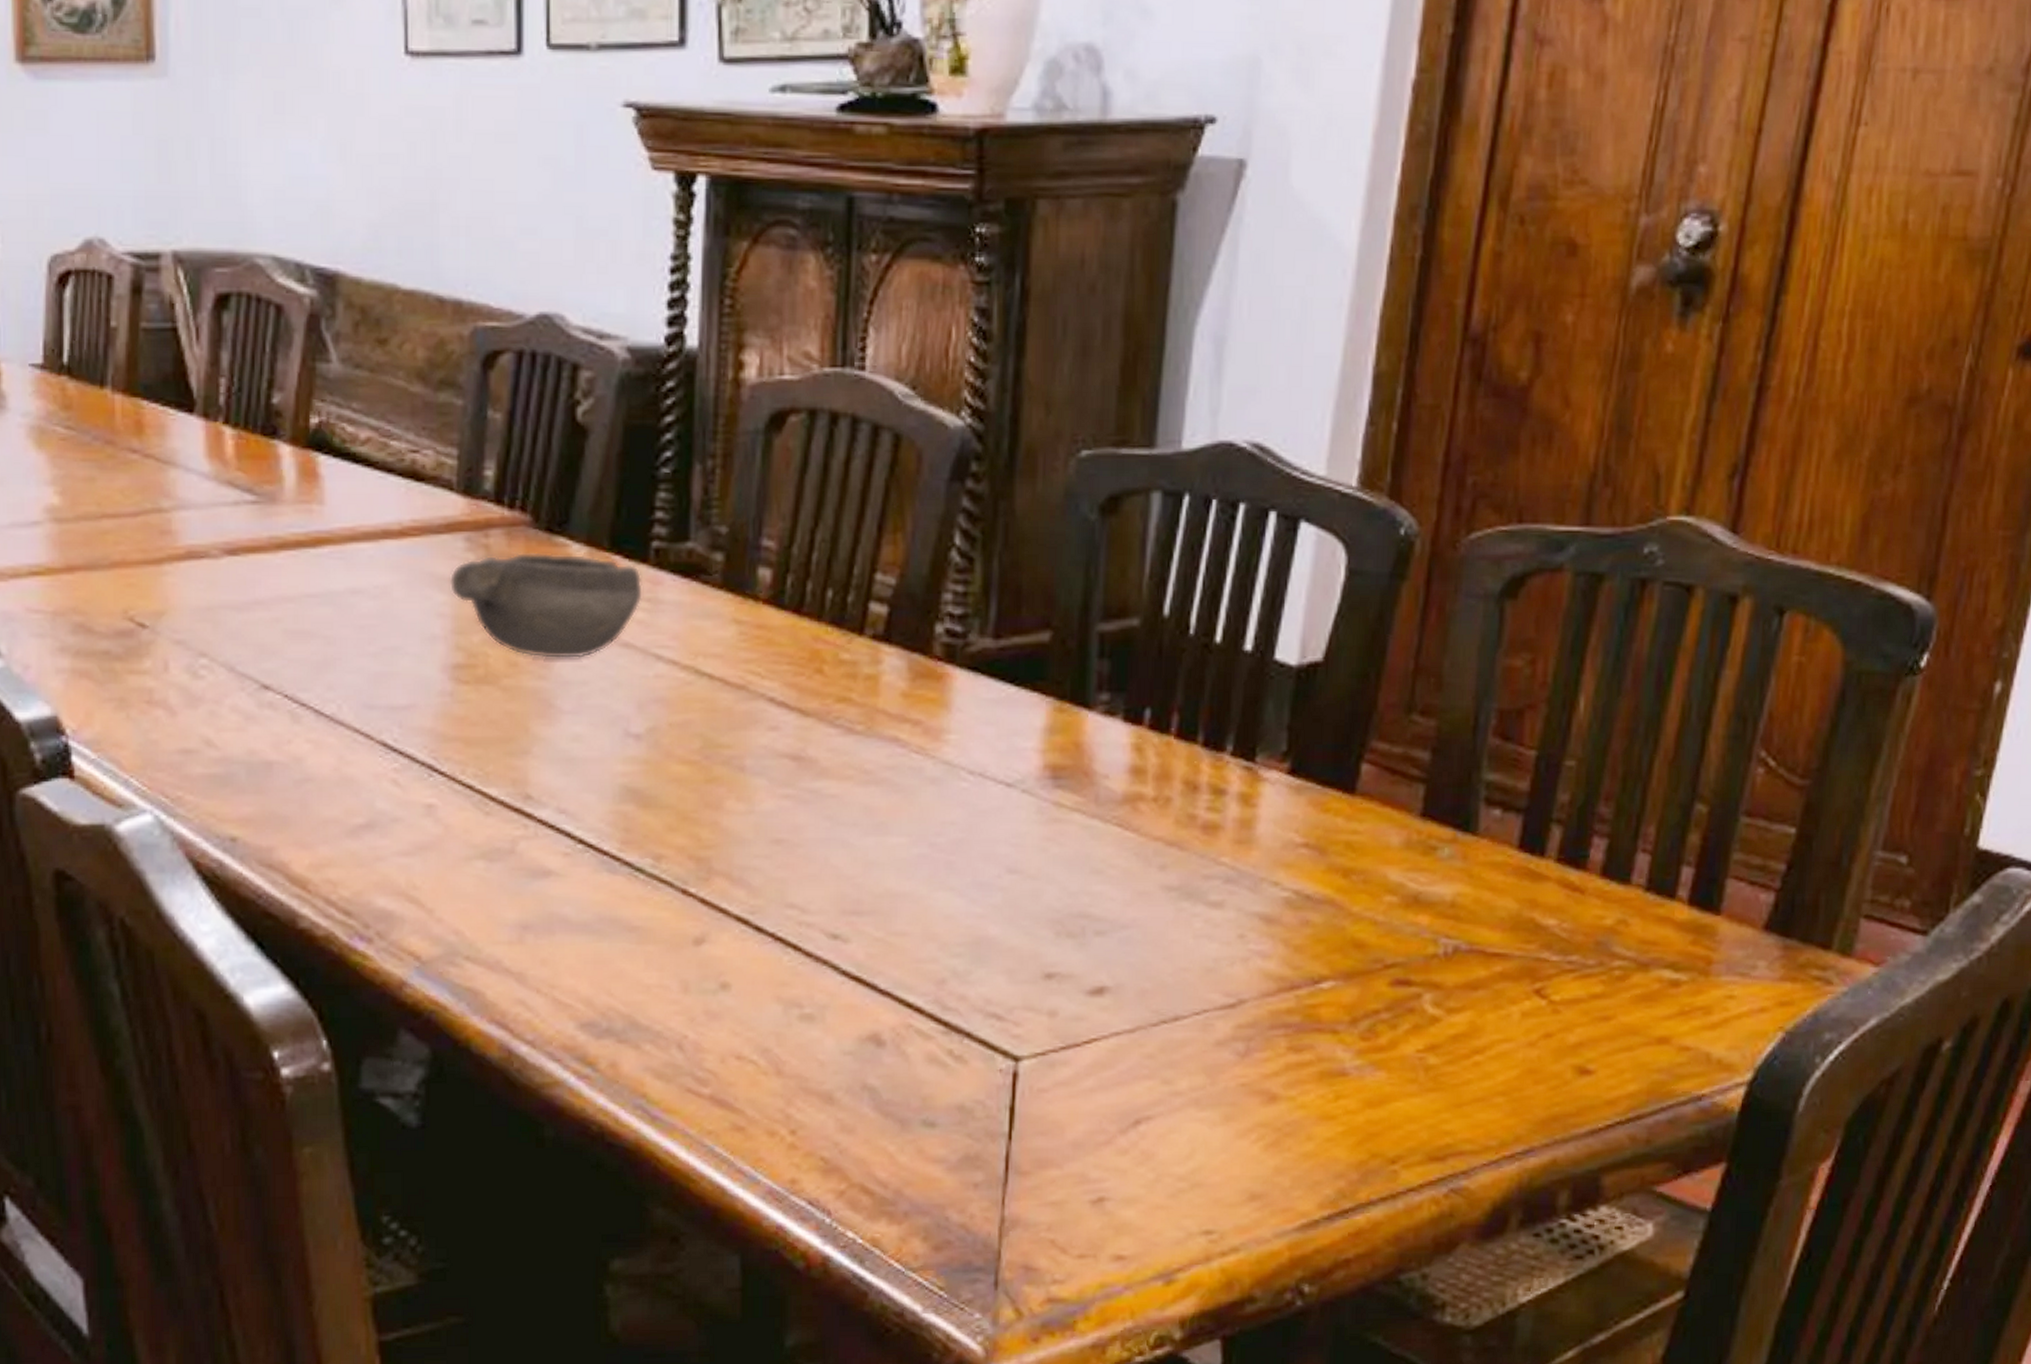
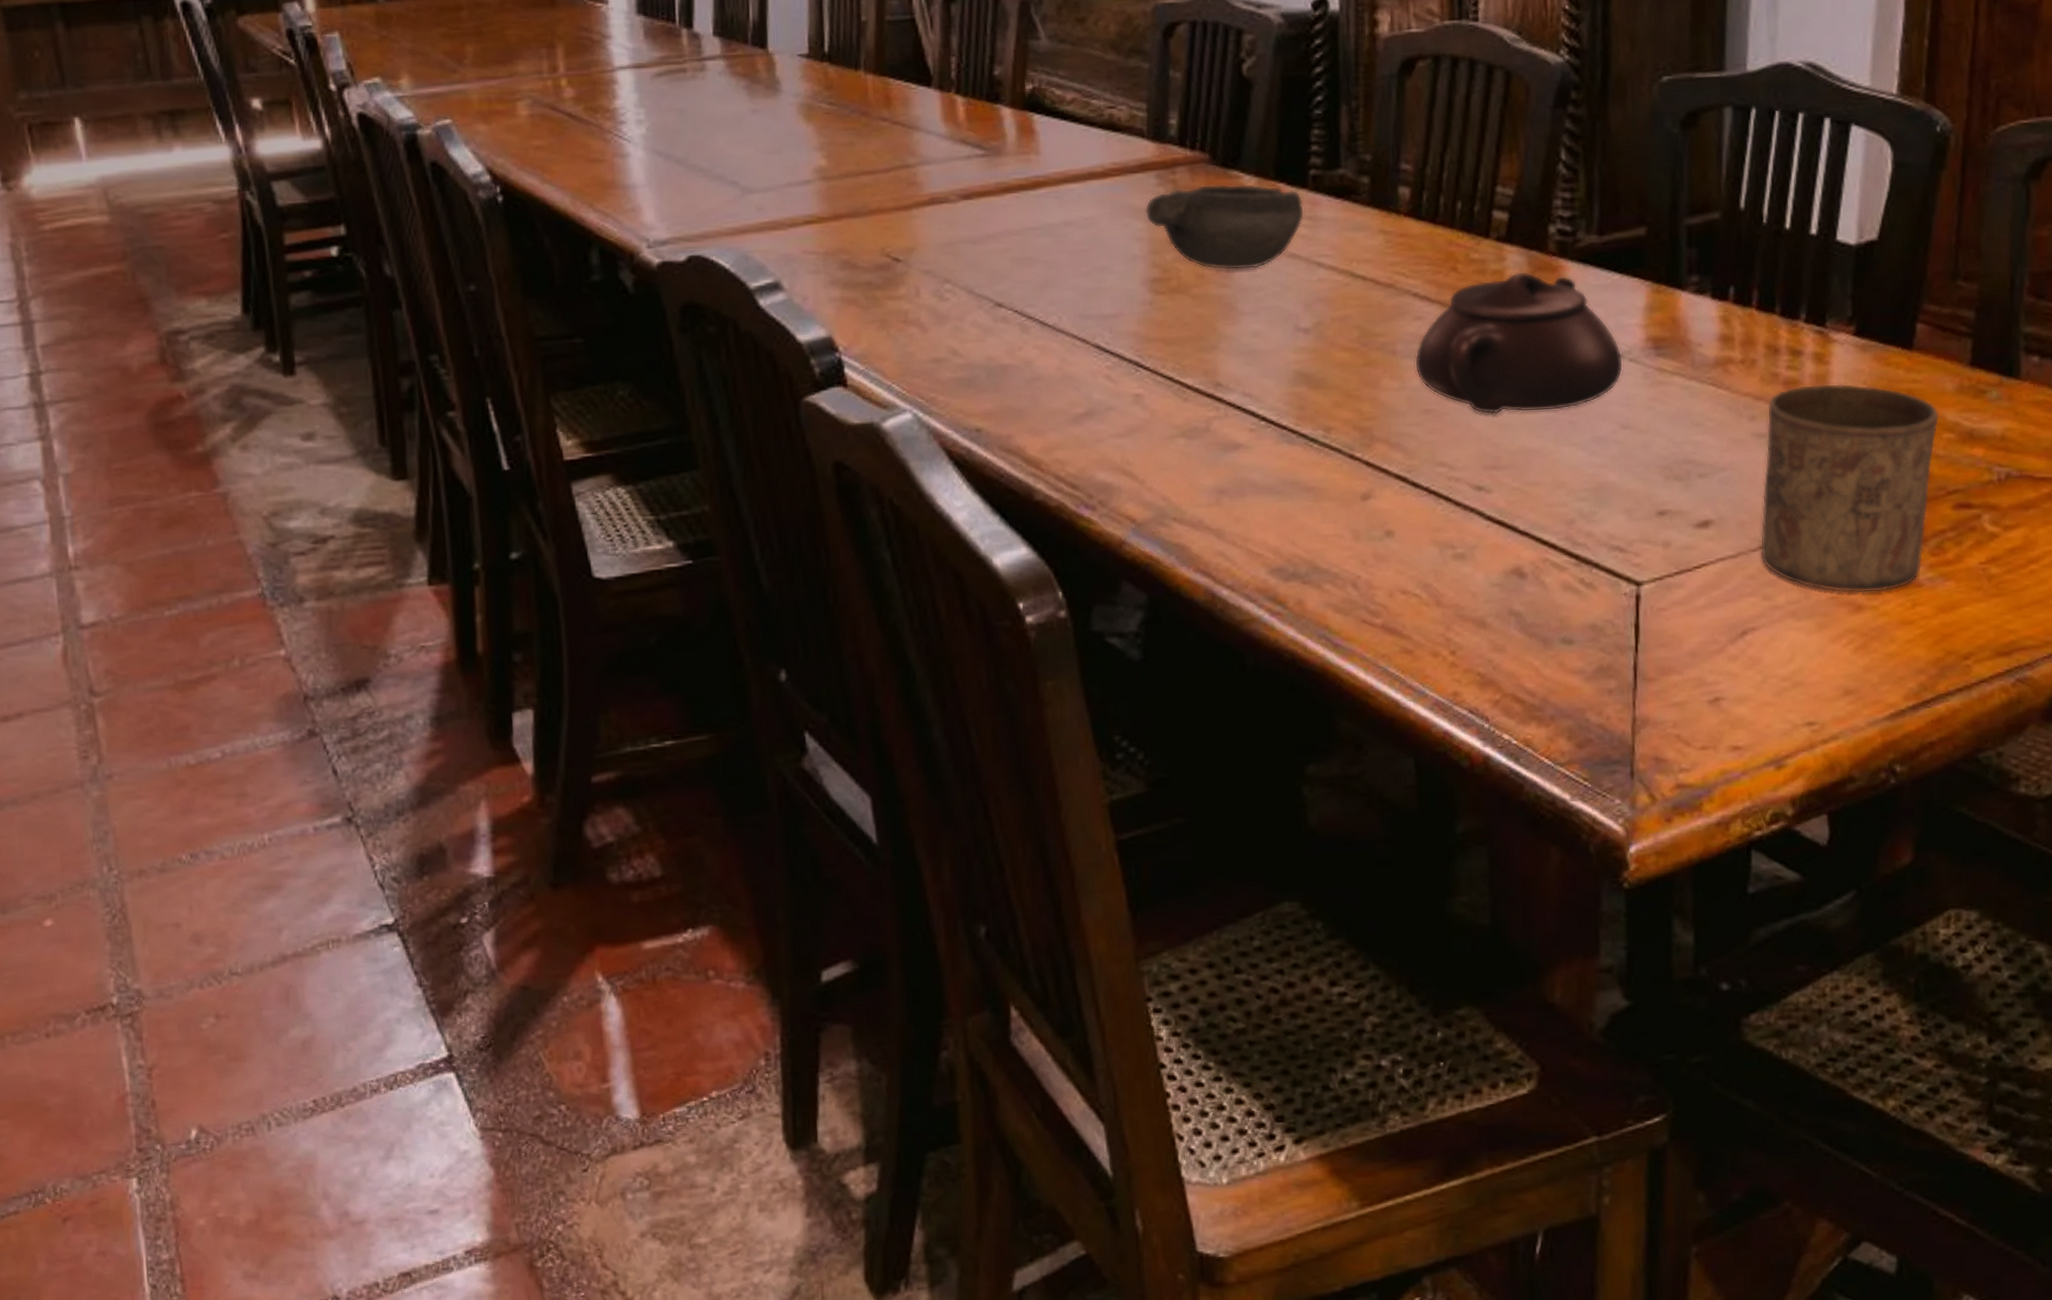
teapot: none [765,678,1015,849] -> present [1414,271,1624,415]
cup: none [1162,830,1381,1081] -> present [1760,383,1940,593]

